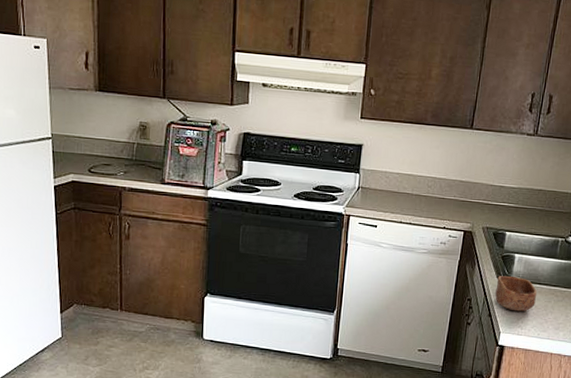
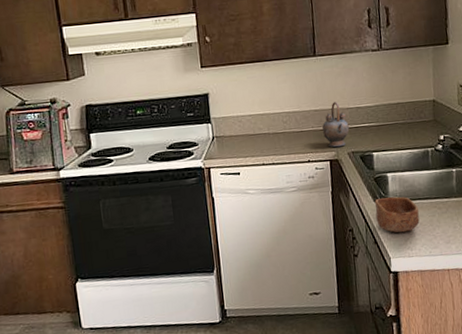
teapot: none [463,177,490,221] -> present [322,102,350,148]

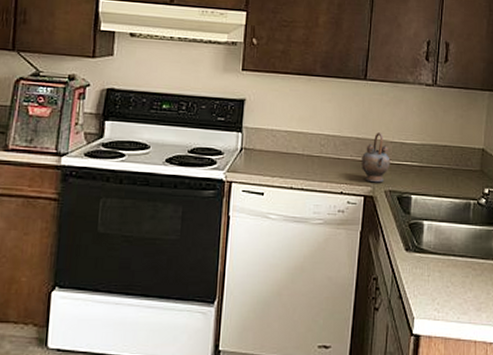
bowl: present [374,196,420,233] -> none [405,248,451,291]

